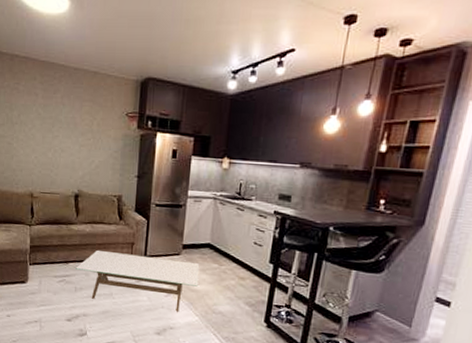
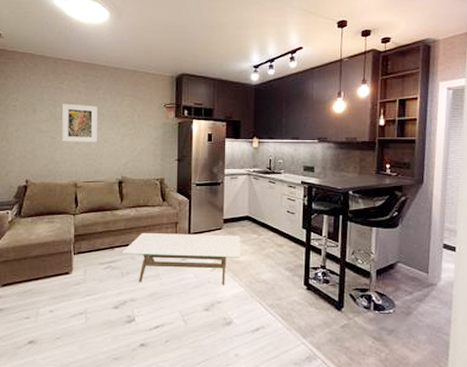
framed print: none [18,106,55,151] -> present [61,103,98,142]

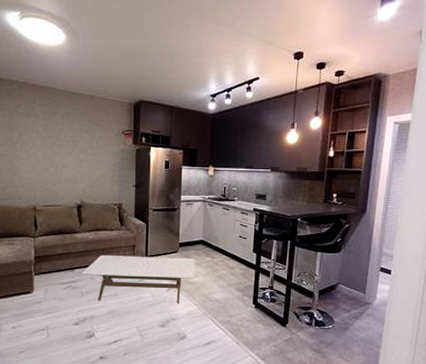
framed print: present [61,103,98,142] -> none [18,127,55,167]

